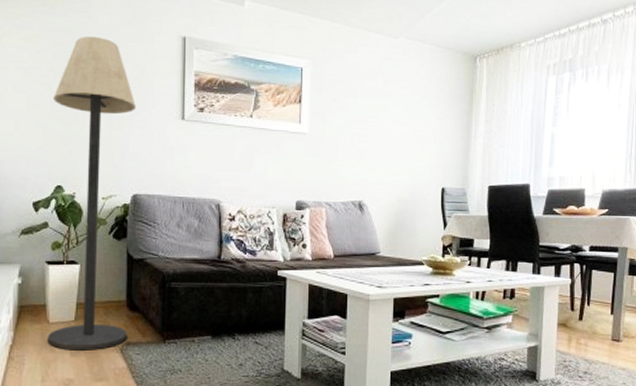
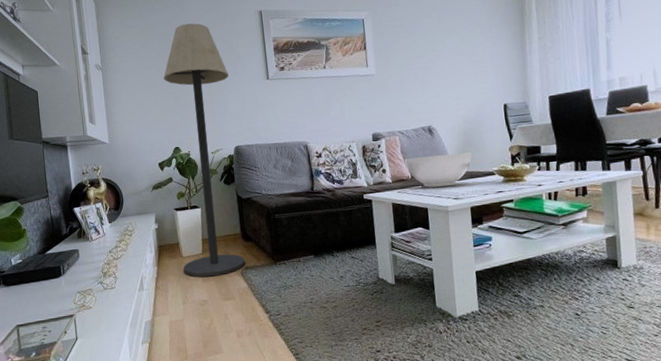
bowl: none [328,234,401,273] -> present [404,152,472,188]

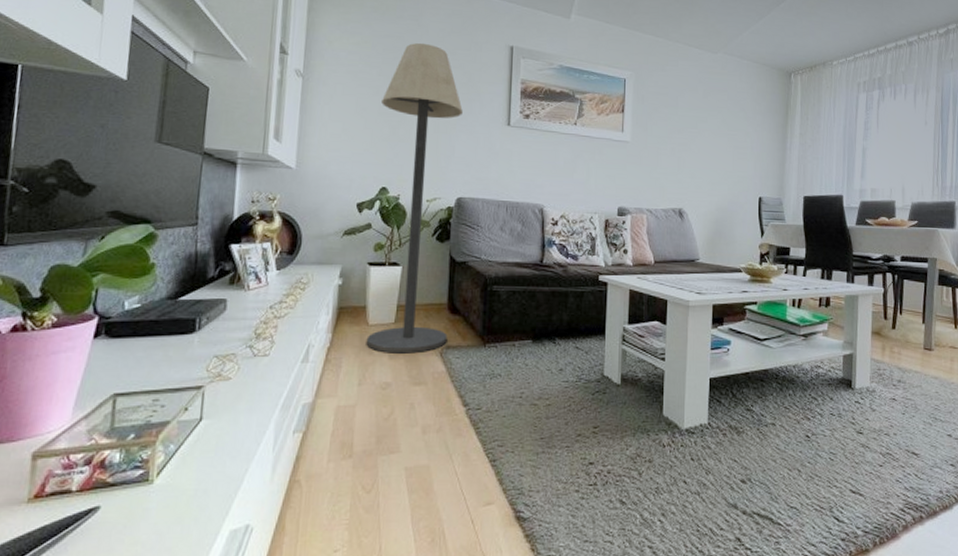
bowl: present [404,152,472,188] -> none [648,240,720,279]

